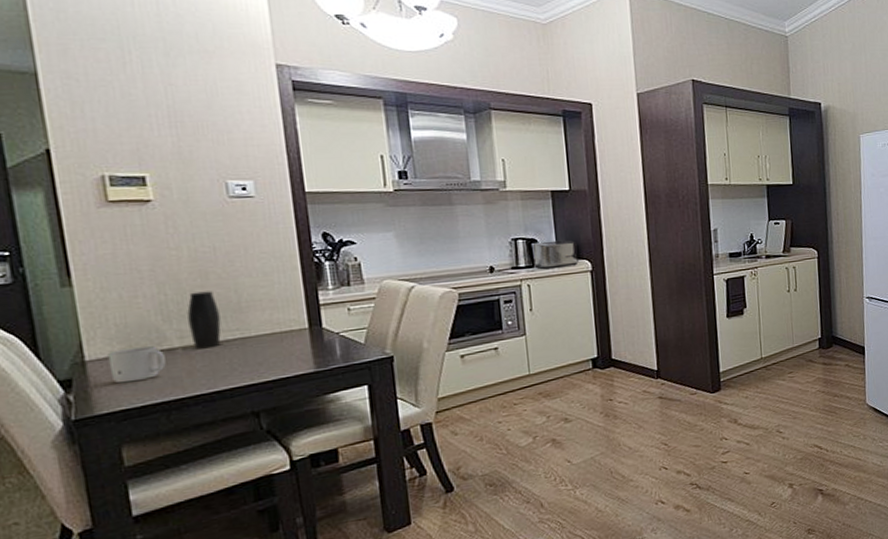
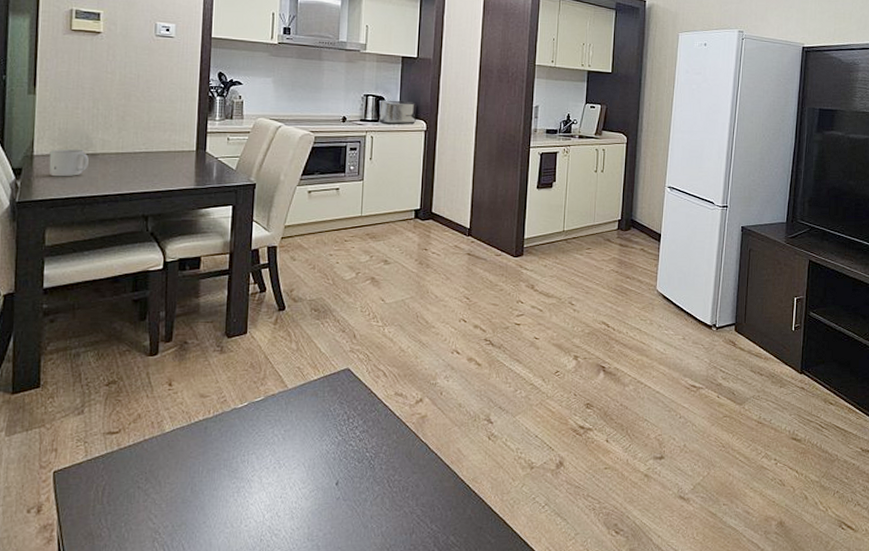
vase: present [187,291,221,350] -> none [109,110,134,157]

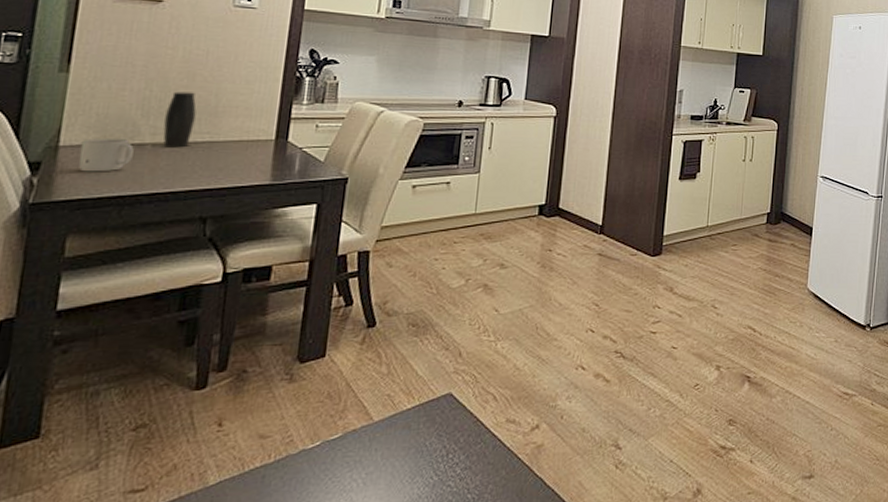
vase: none [109,110,134,157] -> present [163,91,197,148]
toaster: present [379,100,418,125] -> none [501,82,547,111]

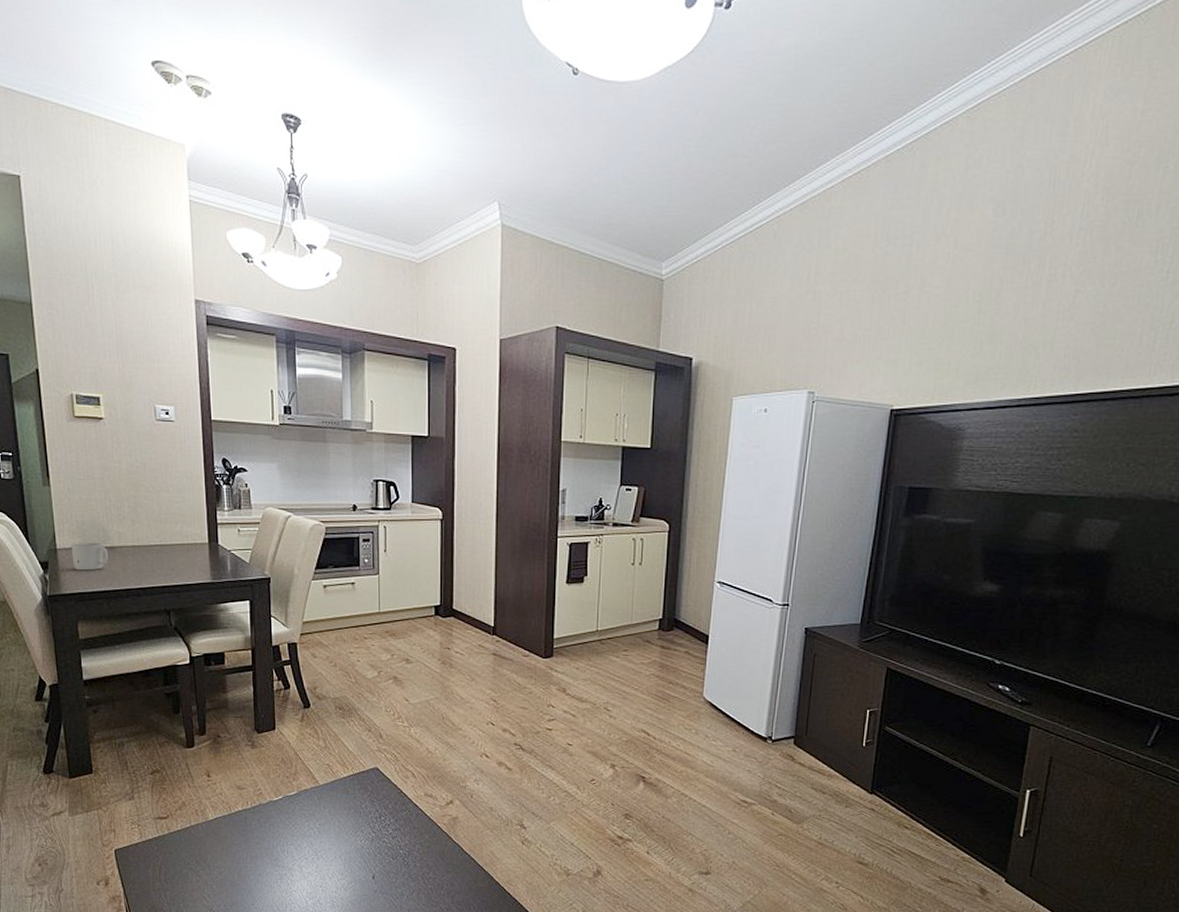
vase: present [163,91,197,148] -> none [124,501,147,550]

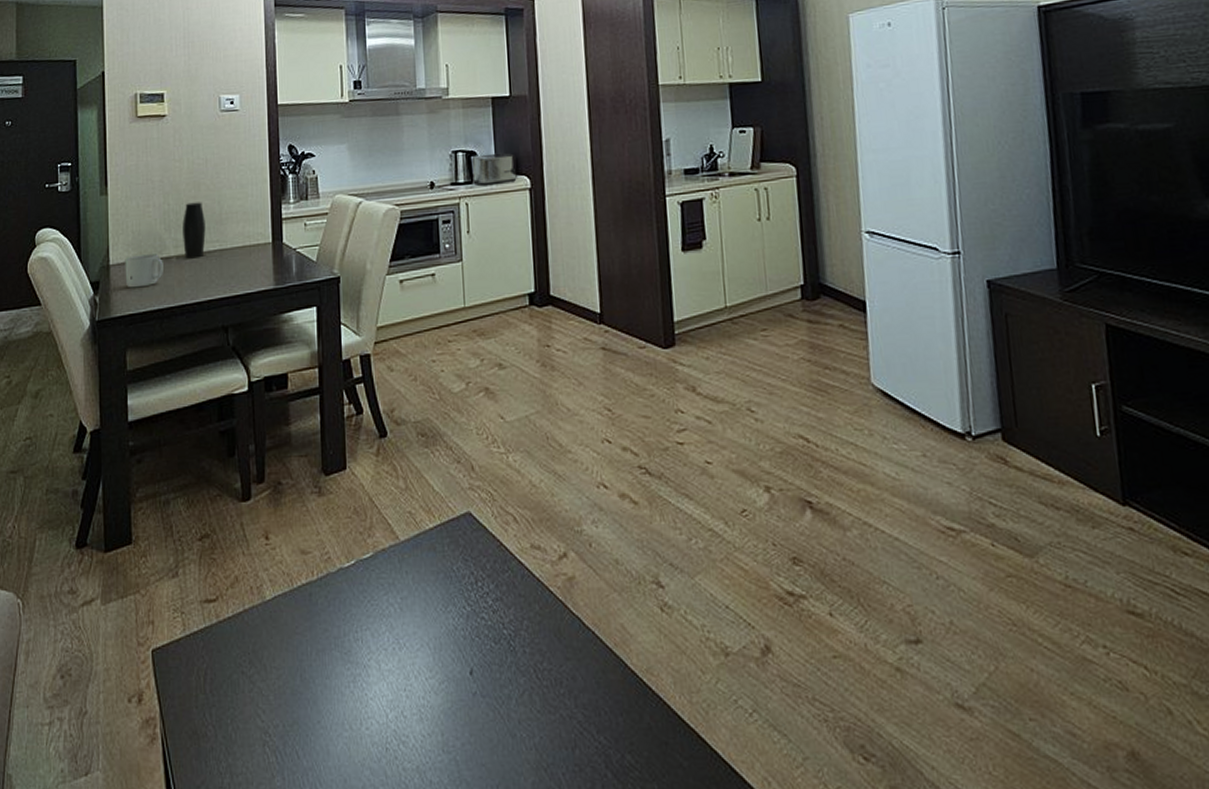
vase: none [124,501,147,550] -> present [182,202,206,259]
toaster: none [391,485,432,514] -> present [471,152,517,187]

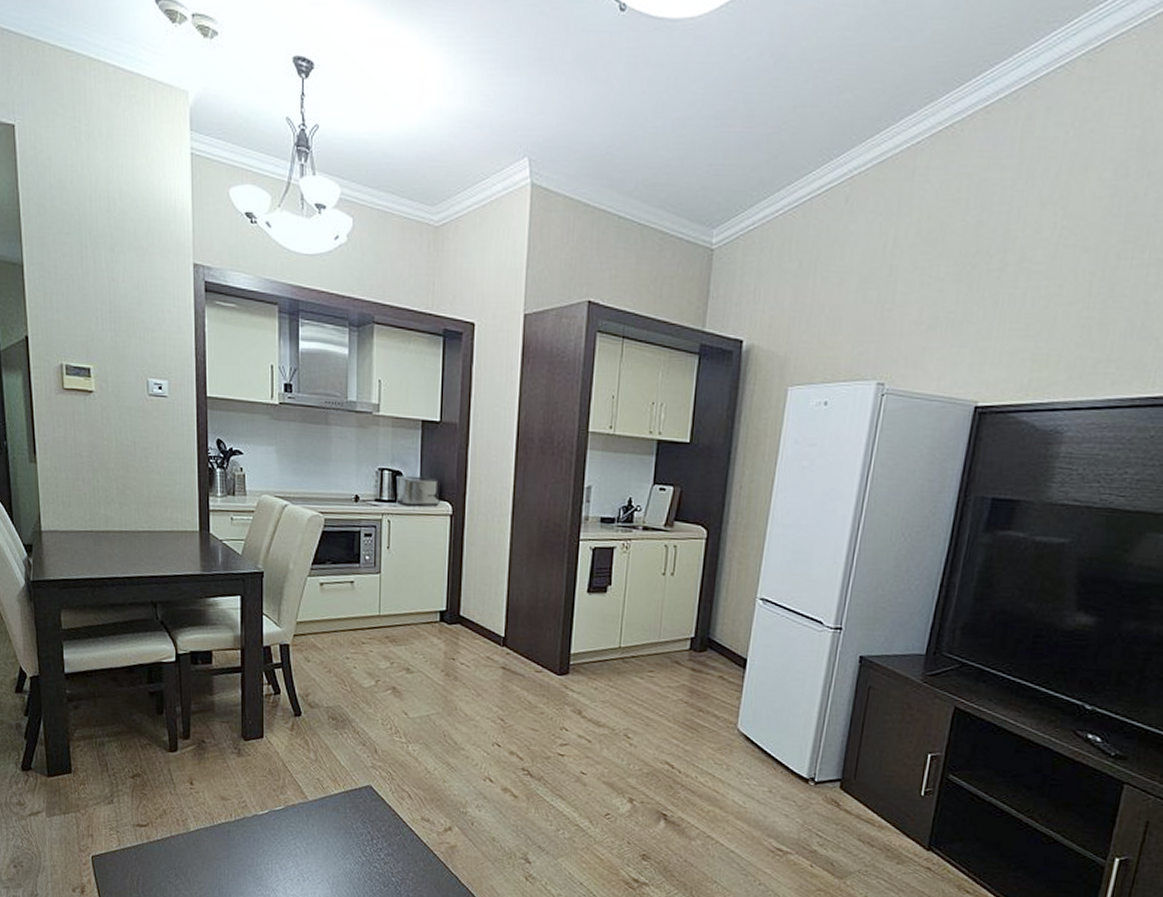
mug: present [125,254,165,288] -> none [56,525,95,556]
vase: present [182,202,206,259] -> none [112,482,135,536]

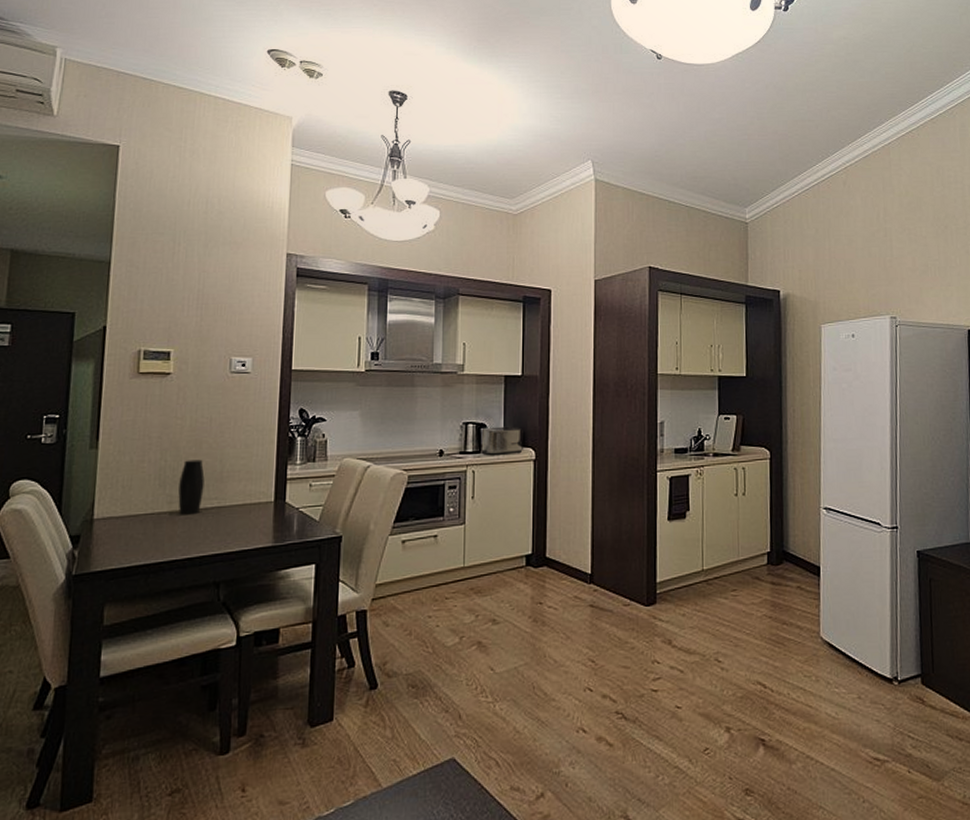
vase: none [112,482,135,536] -> present [178,459,205,515]

